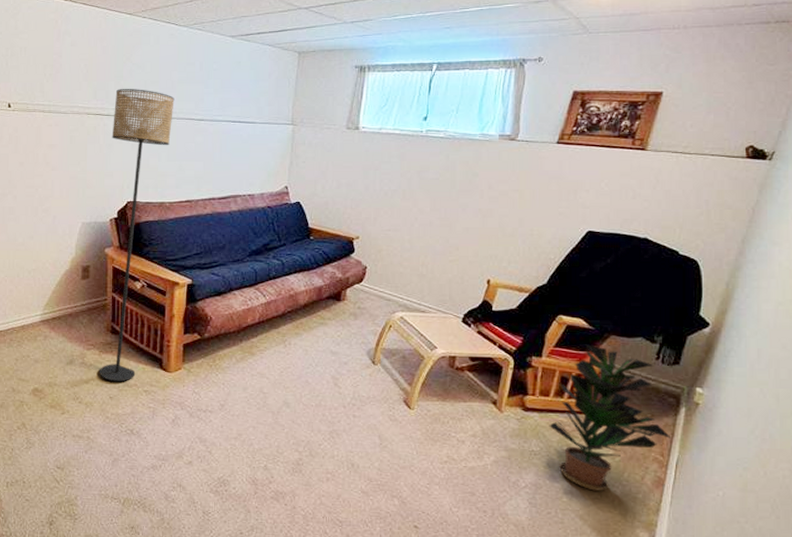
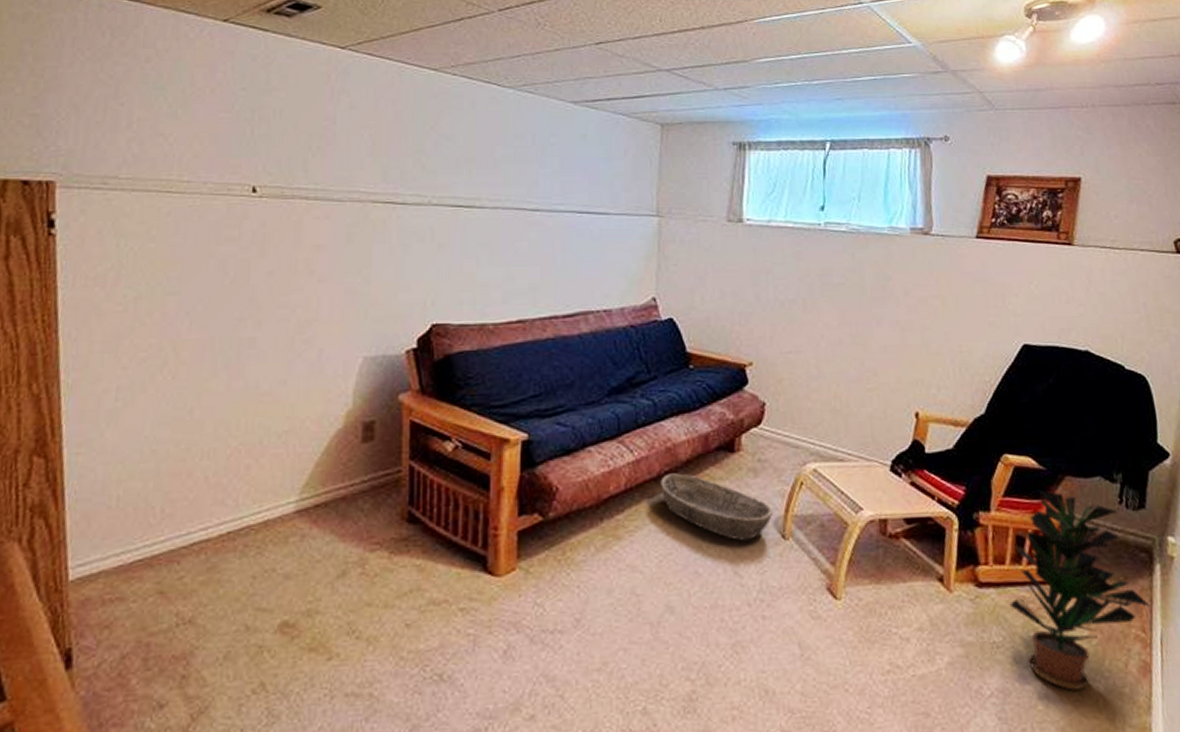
floor lamp: present [99,89,175,382] -> none [388,168,498,600]
basket: none [284,313,366,363] -> present [660,473,772,541]

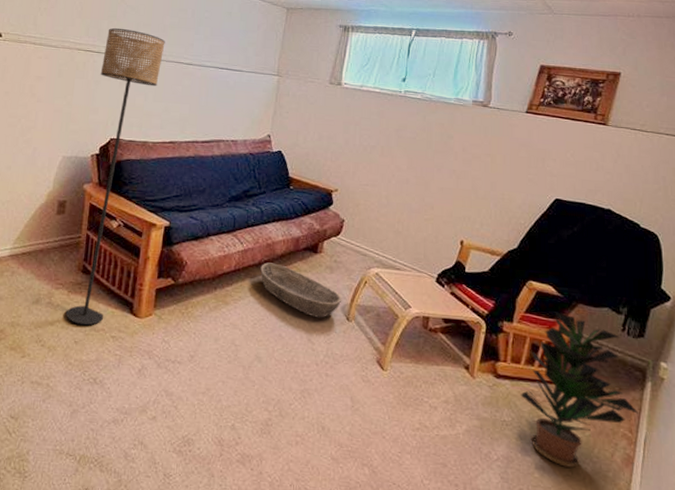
floor lamp: none [388,168,498,600] -> present [65,28,165,326]

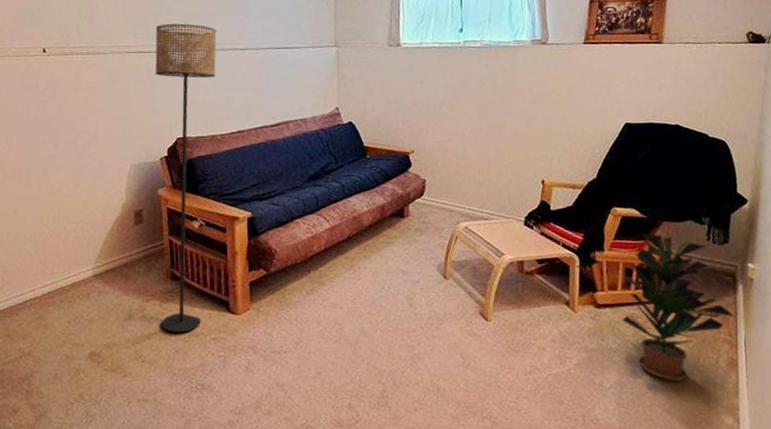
basket: present [260,262,341,318] -> none [350,235,436,282]

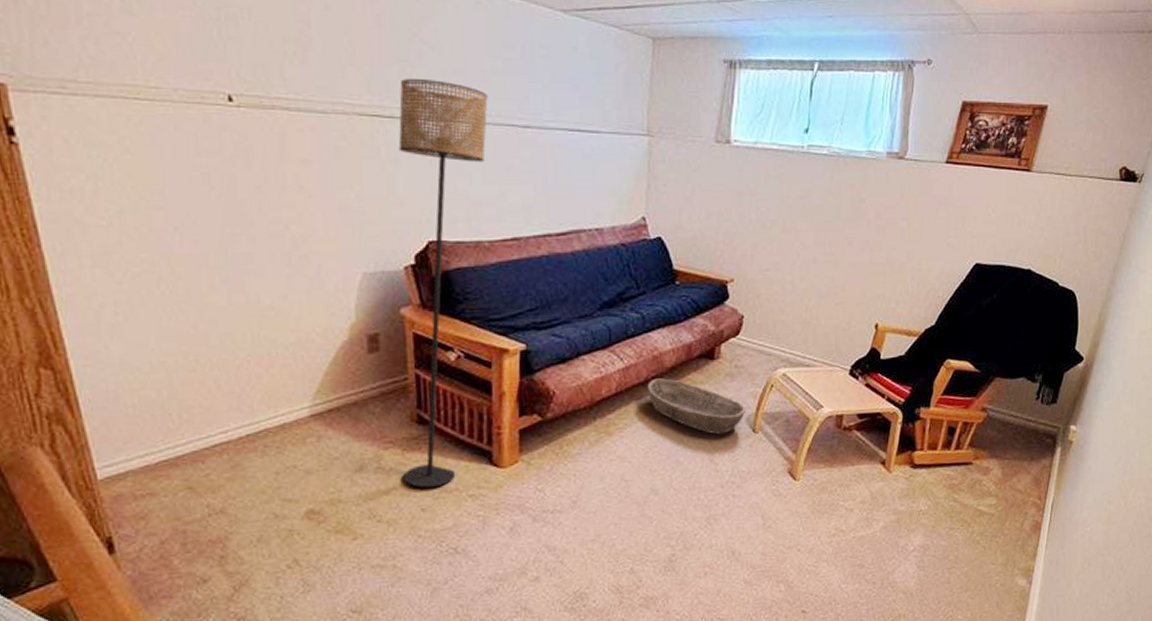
basket: none [350,235,436,282] -> present [647,378,745,435]
potted plant: present [622,233,736,382] -> none [937,389,1048,545]

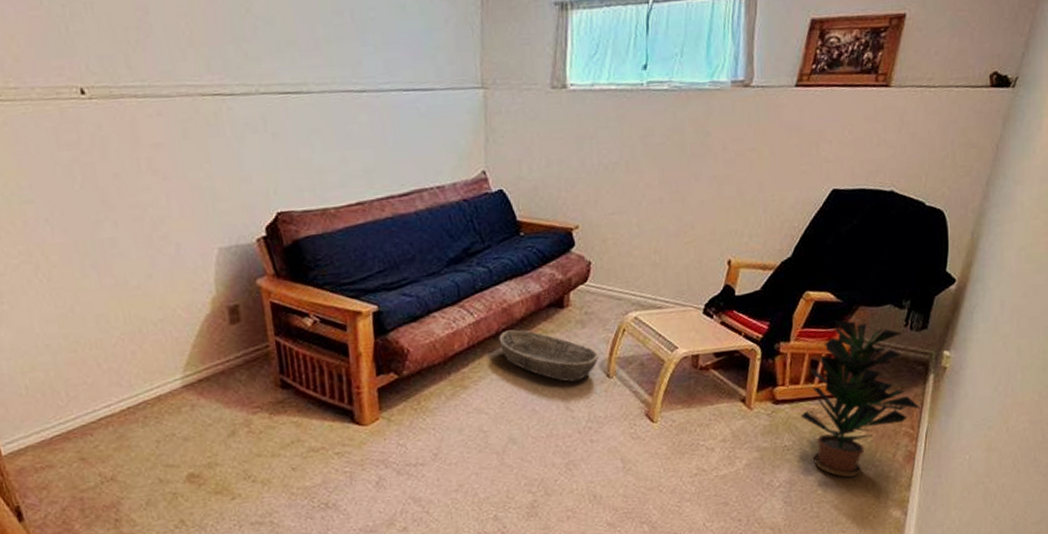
floor lamp: present [398,79,488,489] -> none [237,53,324,449]
potted plant: none [937,389,1048,545] -> present [800,320,921,478]

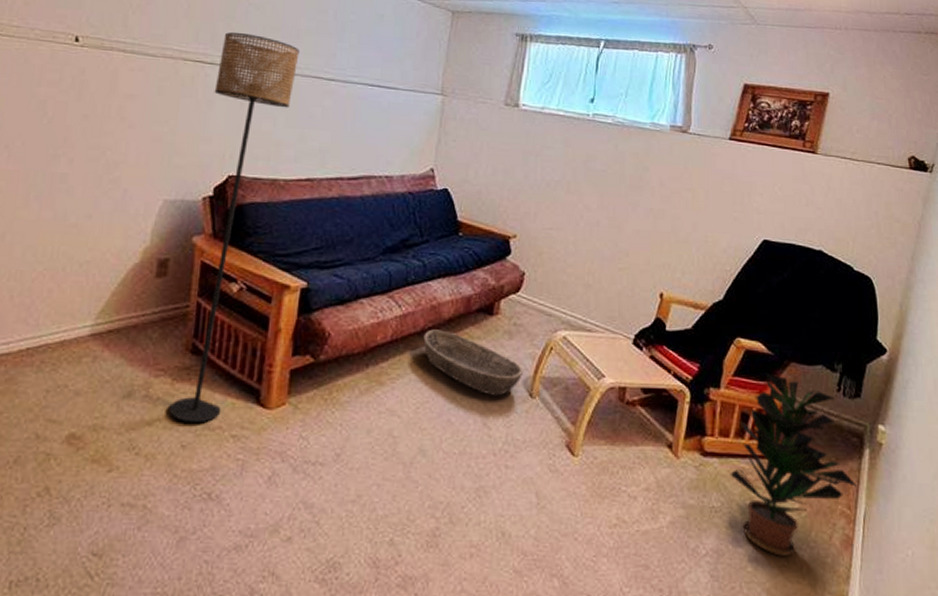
floor lamp: none [237,53,324,449] -> present [168,32,300,424]

